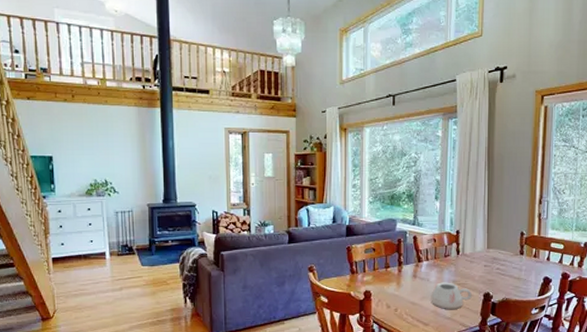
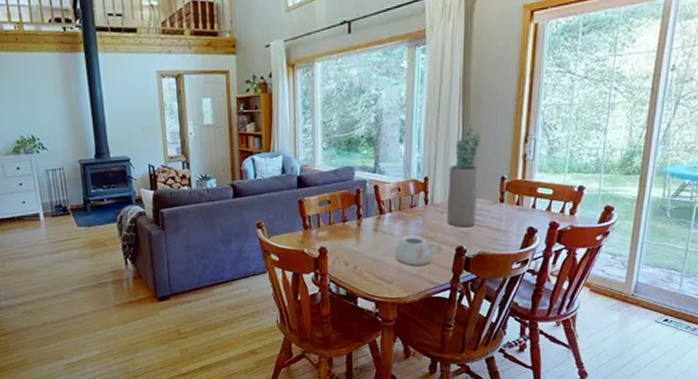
vase: none [476,185,503,276] -> present [447,123,481,228]

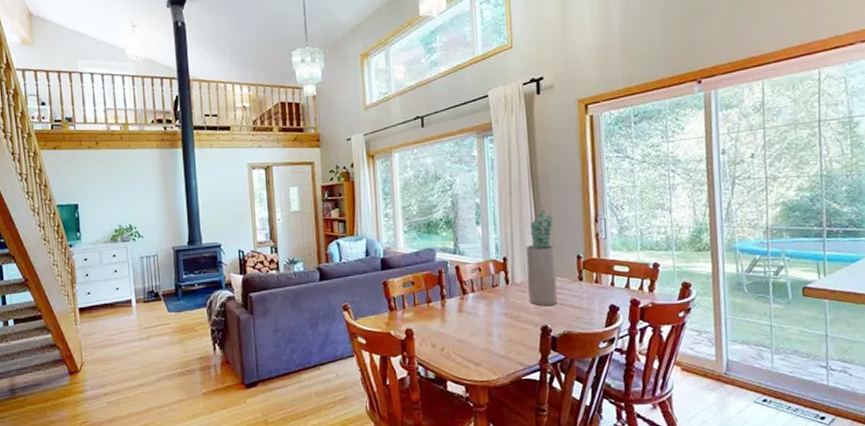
cup: present [394,236,442,266] -> none [480,315,528,346]

